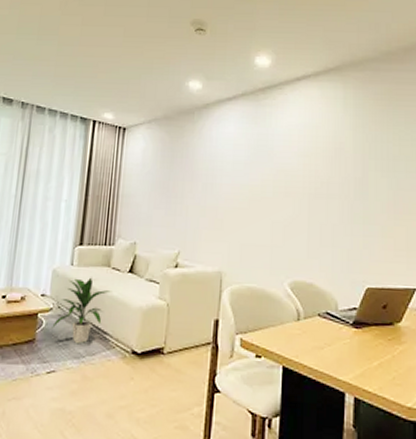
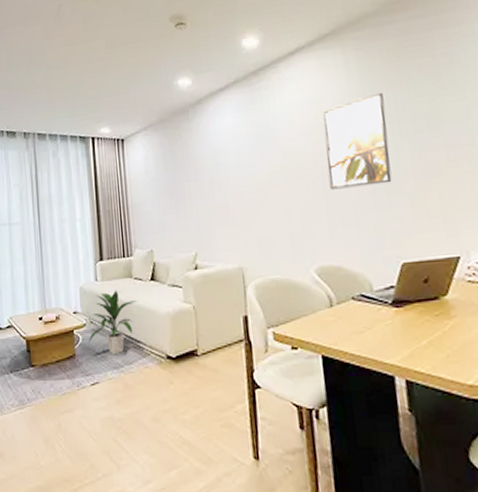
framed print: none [314,130,372,213] -> present [323,92,392,190]

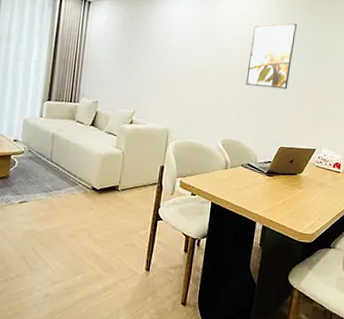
indoor plant: present [88,290,138,355] -> none [23,128,76,181]

